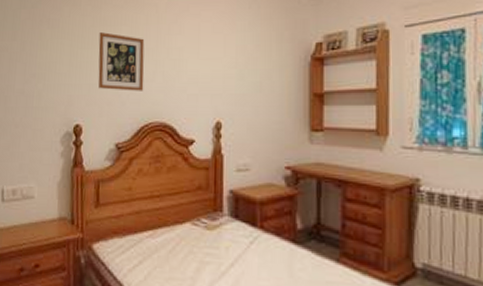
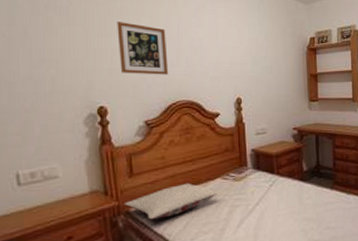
pillow: none [88,223,186,262] -> present [125,183,219,220]

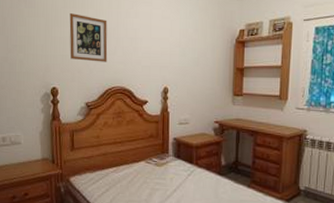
pillow: present [125,183,219,220] -> none [66,162,142,190]

